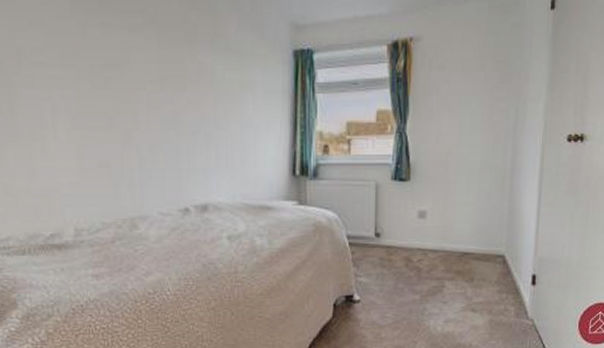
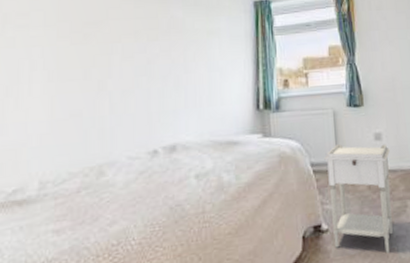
nightstand: none [362,219,435,328] -> present [324,144,393,253]

